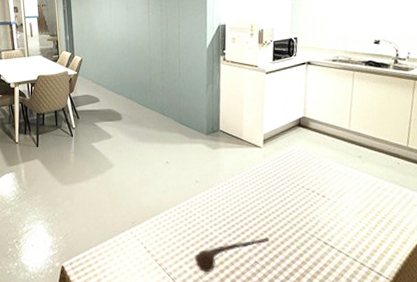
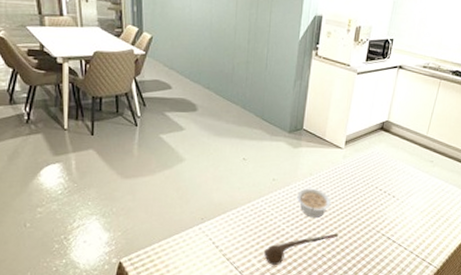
legume: none [221,189,257,220] -> present [297,188,331,218]

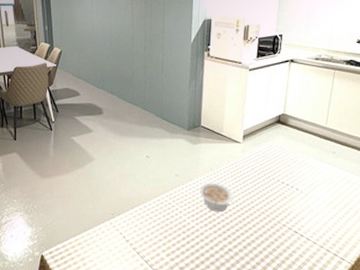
spoon: present [263,233,339,265] -> none [171,227,244,259]

